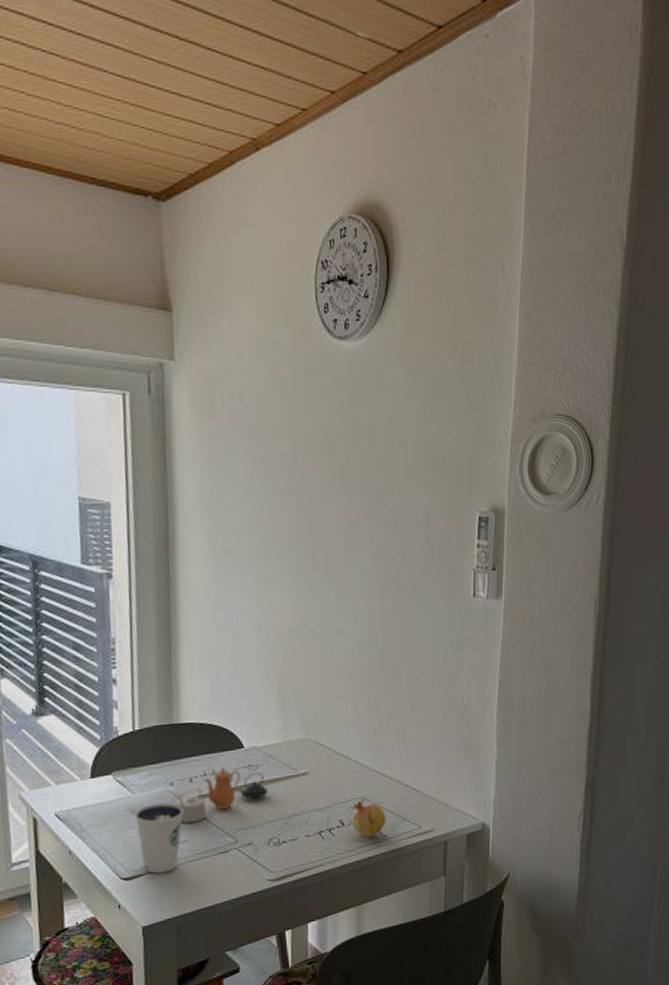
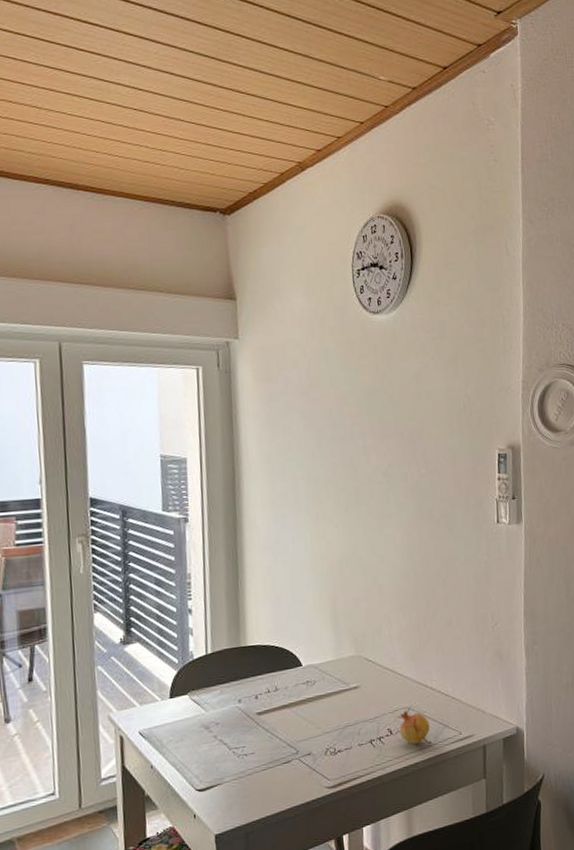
dixie cup: present [134,803,184,874] -> none [207,718,251,784]
teapot: present [176,767,268,824] -> none [244,684,324,737]

